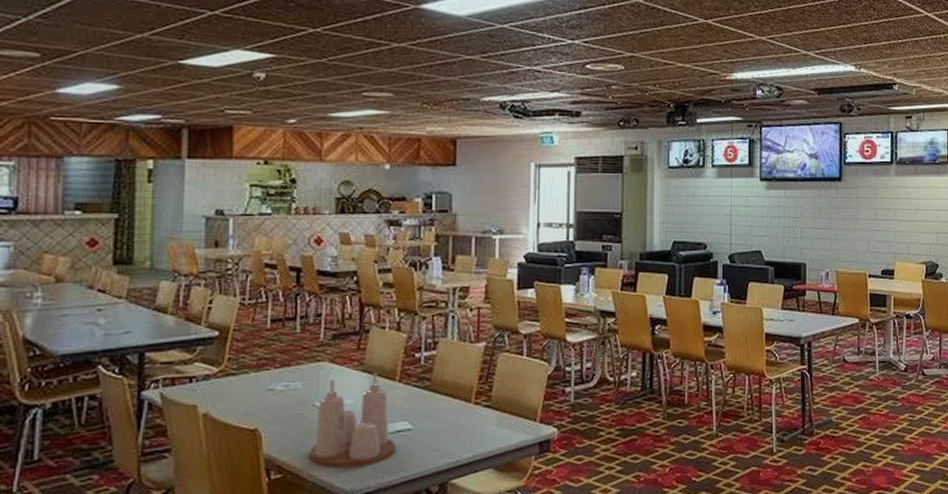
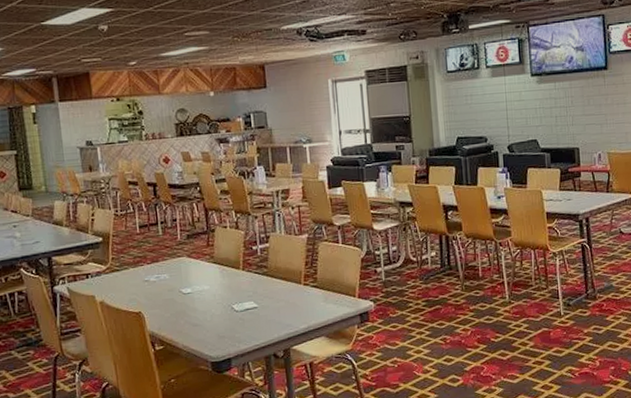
condiment set: present [310,373,395,468] -> none [182,264,246,340]

